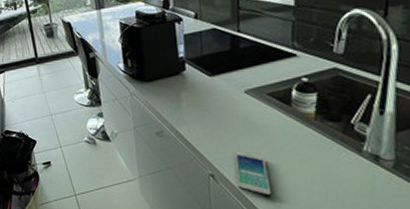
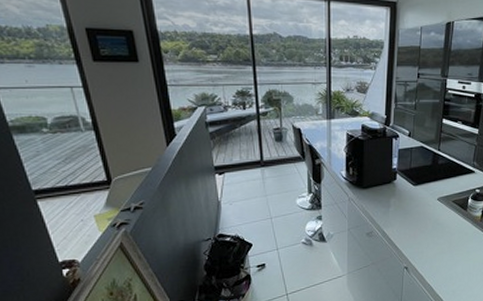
smartphone: present [235,152,272,196] -> none [423,247,446,281]

